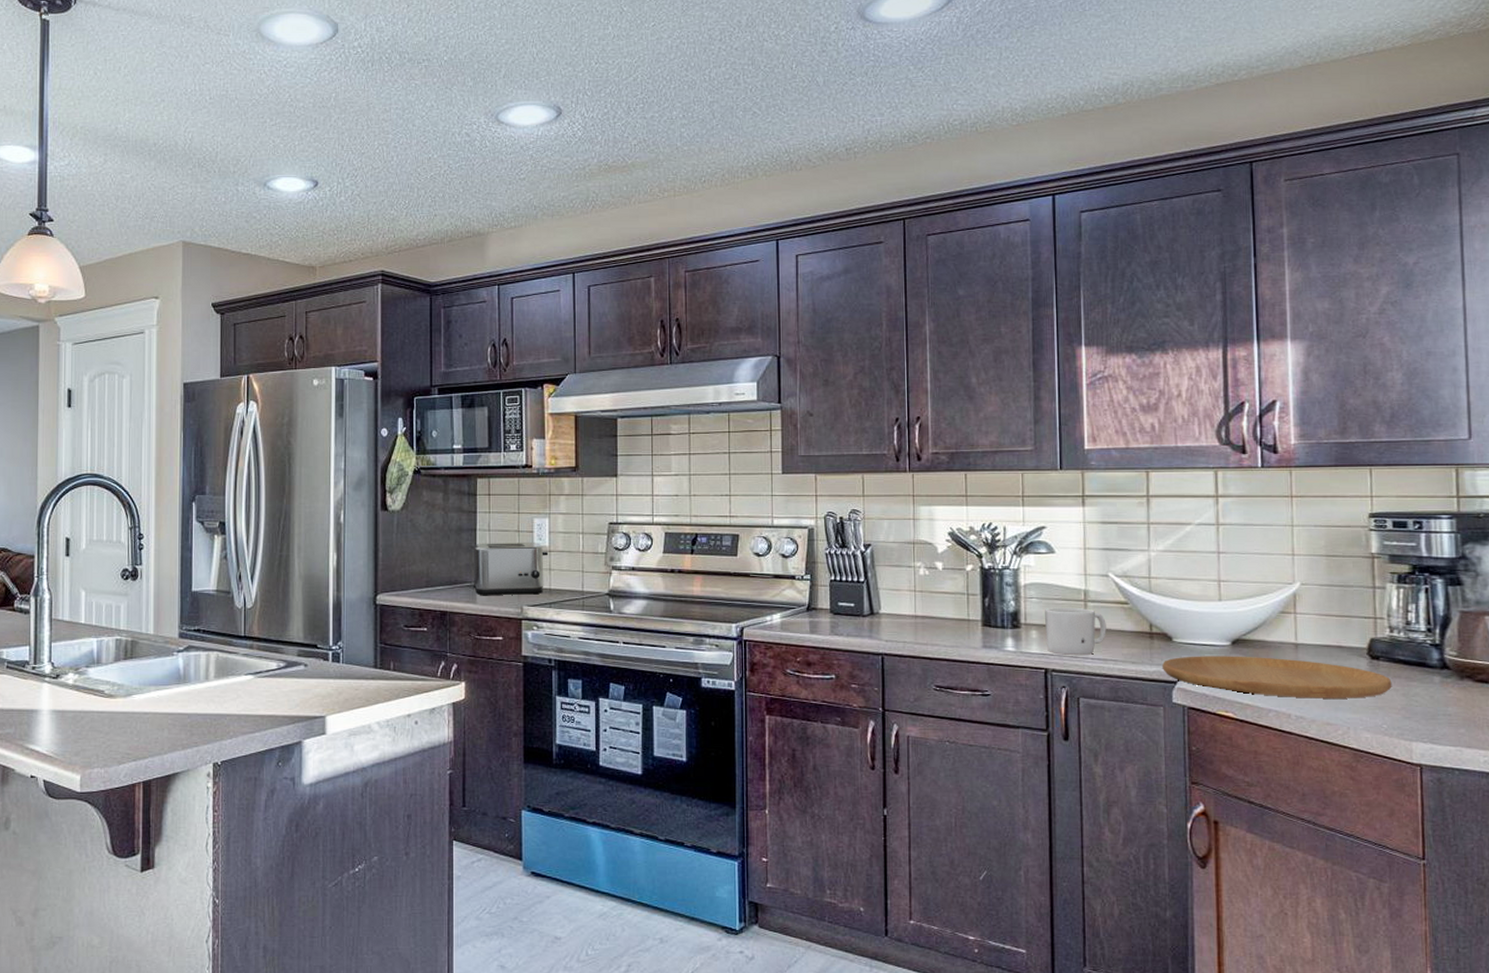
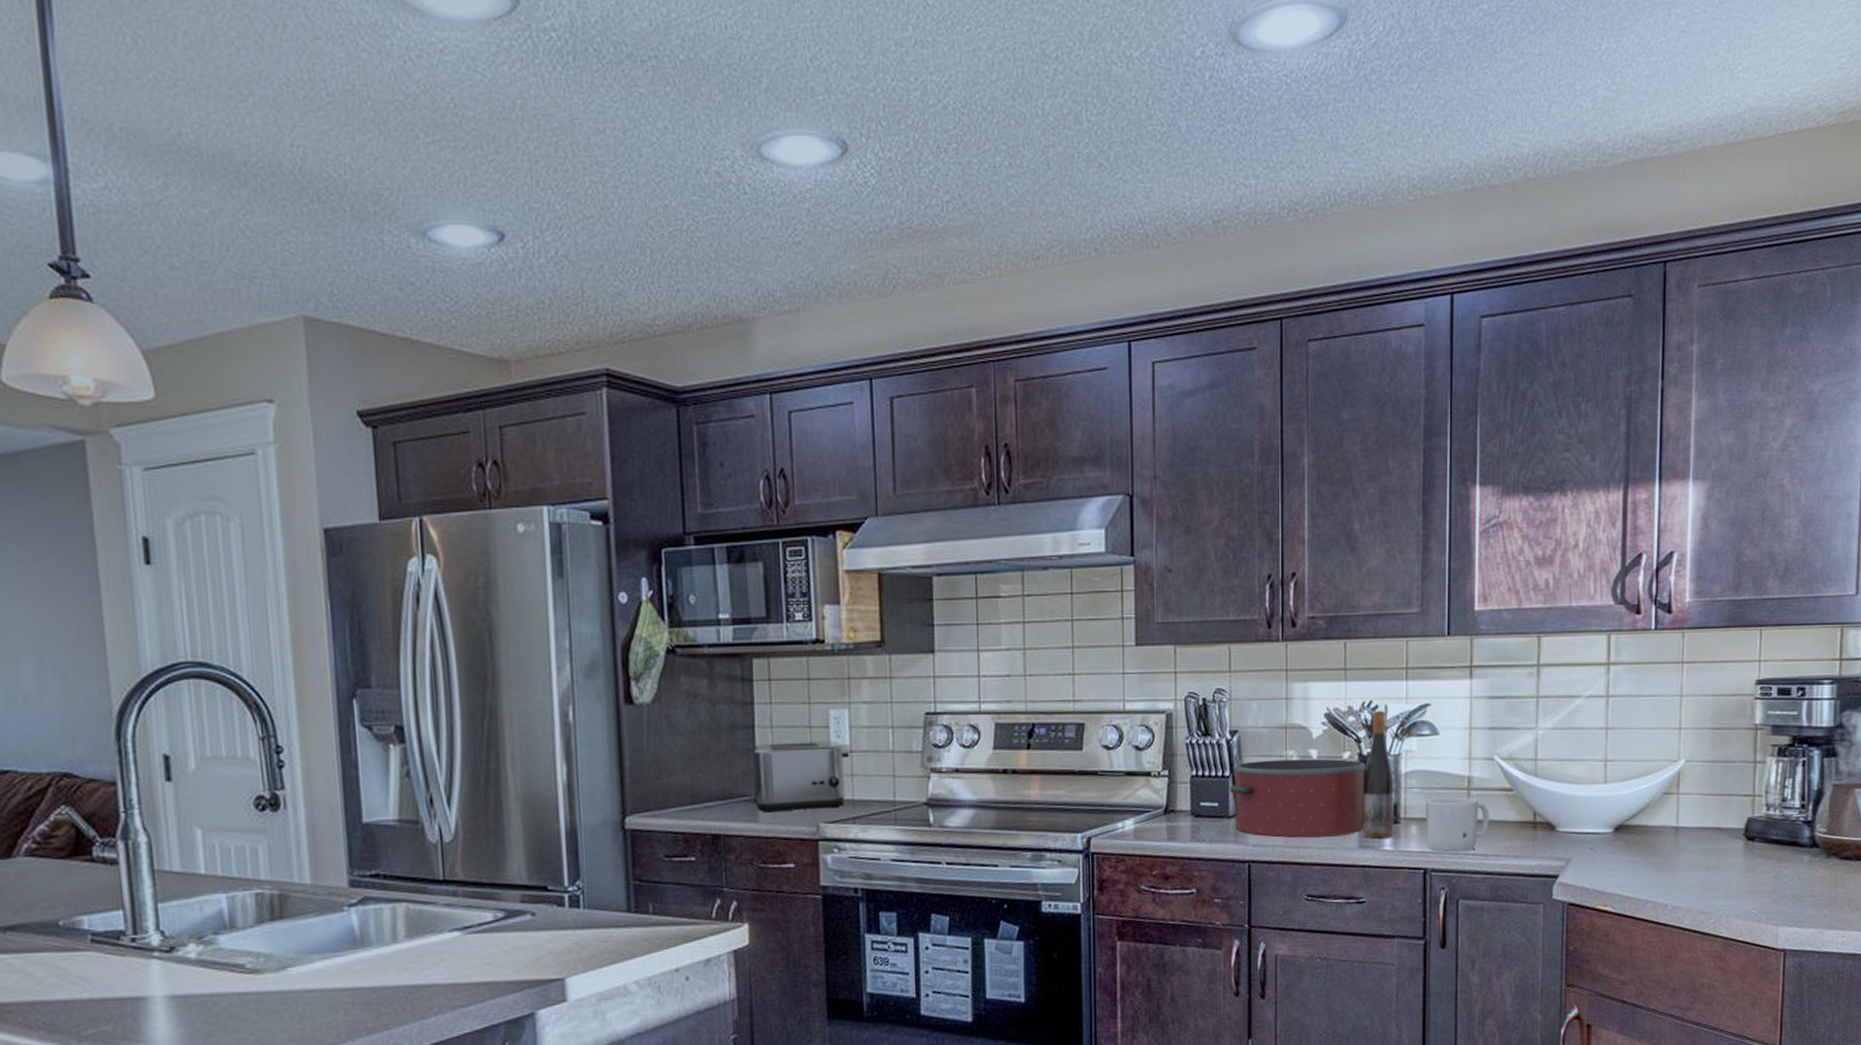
cooking pot: none [864,570,988,637] -> present [1230,758,1366,838]
wine bottle: none [985,531,1015,640] -> present [1363,710,1394,839]
cutting board: present [1162,656,1392,699] -> none [1544,843,1765,887]

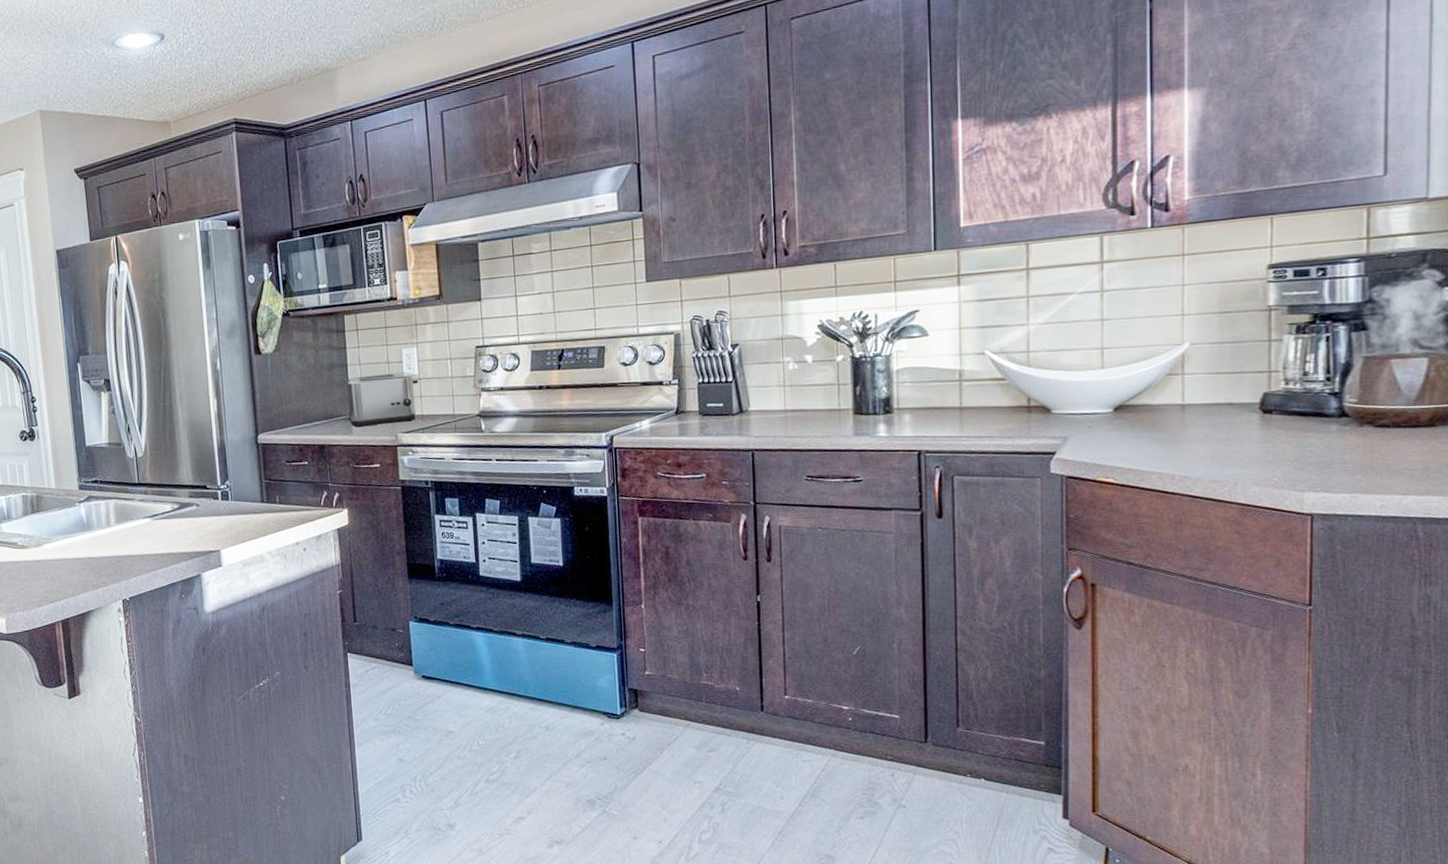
cooking pot: present [1230,758,1366,838] -> none [733,362,859,430]
wine bottle: present [1363,710,1394,839] -> none [856,318,888,427]
mug: present [1426,797,1489,853] -> none [918,388,982,437]

